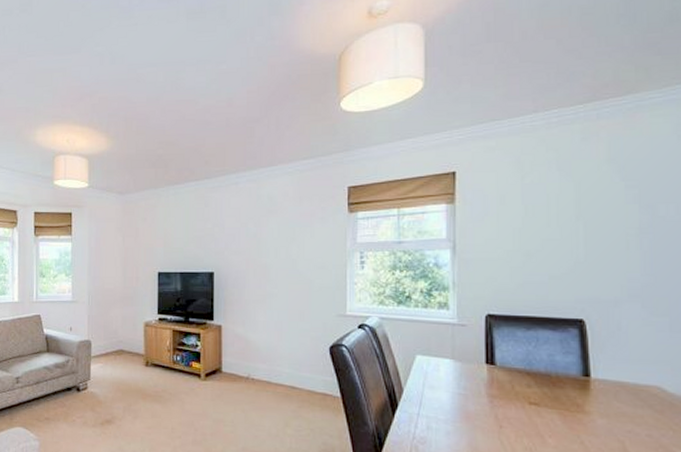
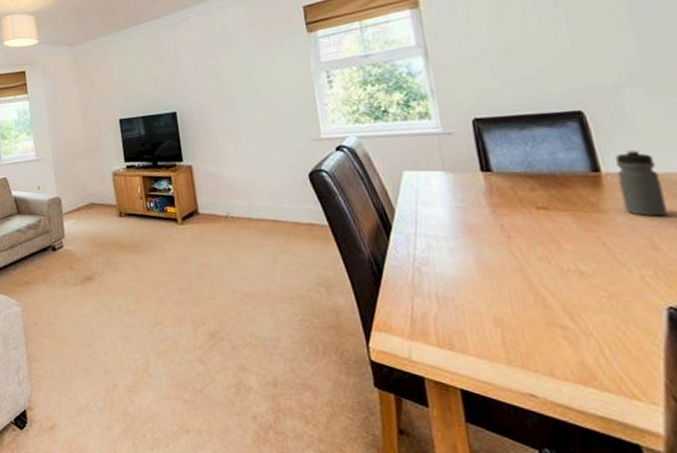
water bottle: none [604,360,641,423] -> present [615,149,668,217]

